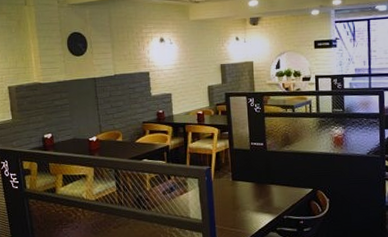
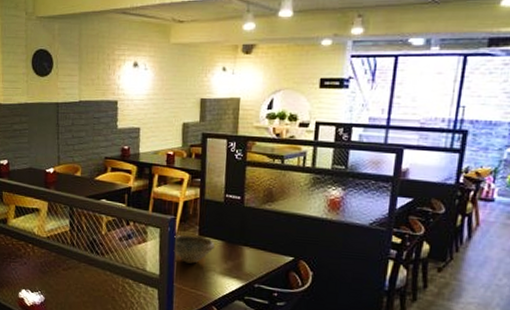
bowl: none [211,181,247,206] -> present [173,235,215,264]

